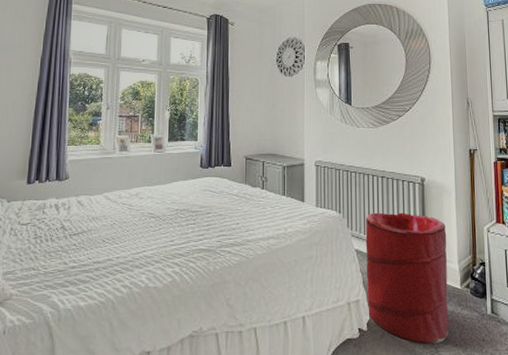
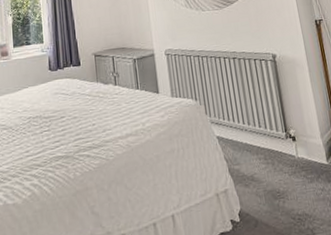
laundry hamper: present [365,212,449,343] -> none [223,92,323,228]

